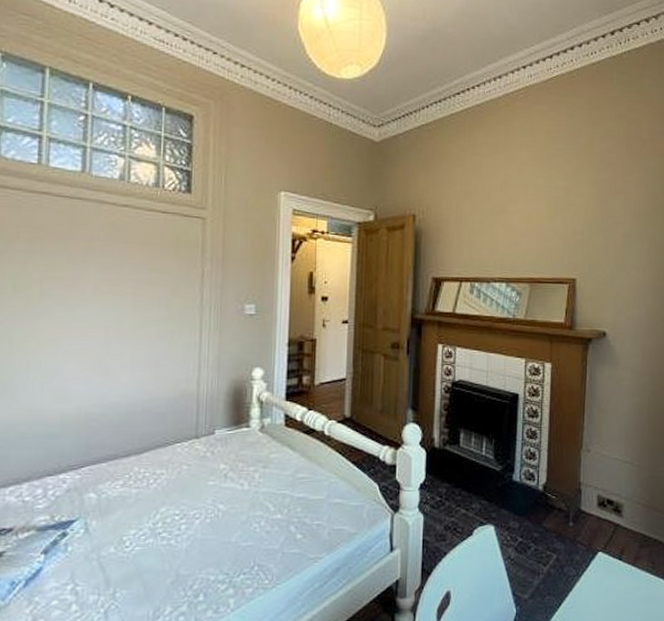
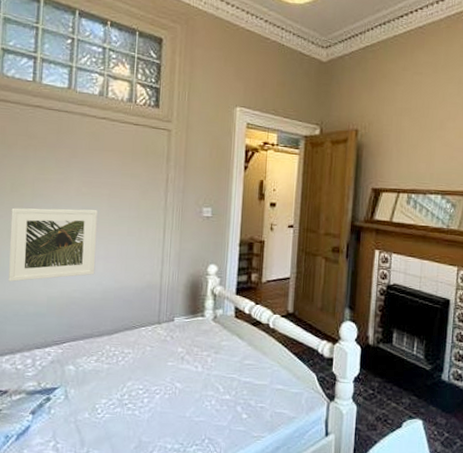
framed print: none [11,310,121,398] -> present [8,207,98,282]

